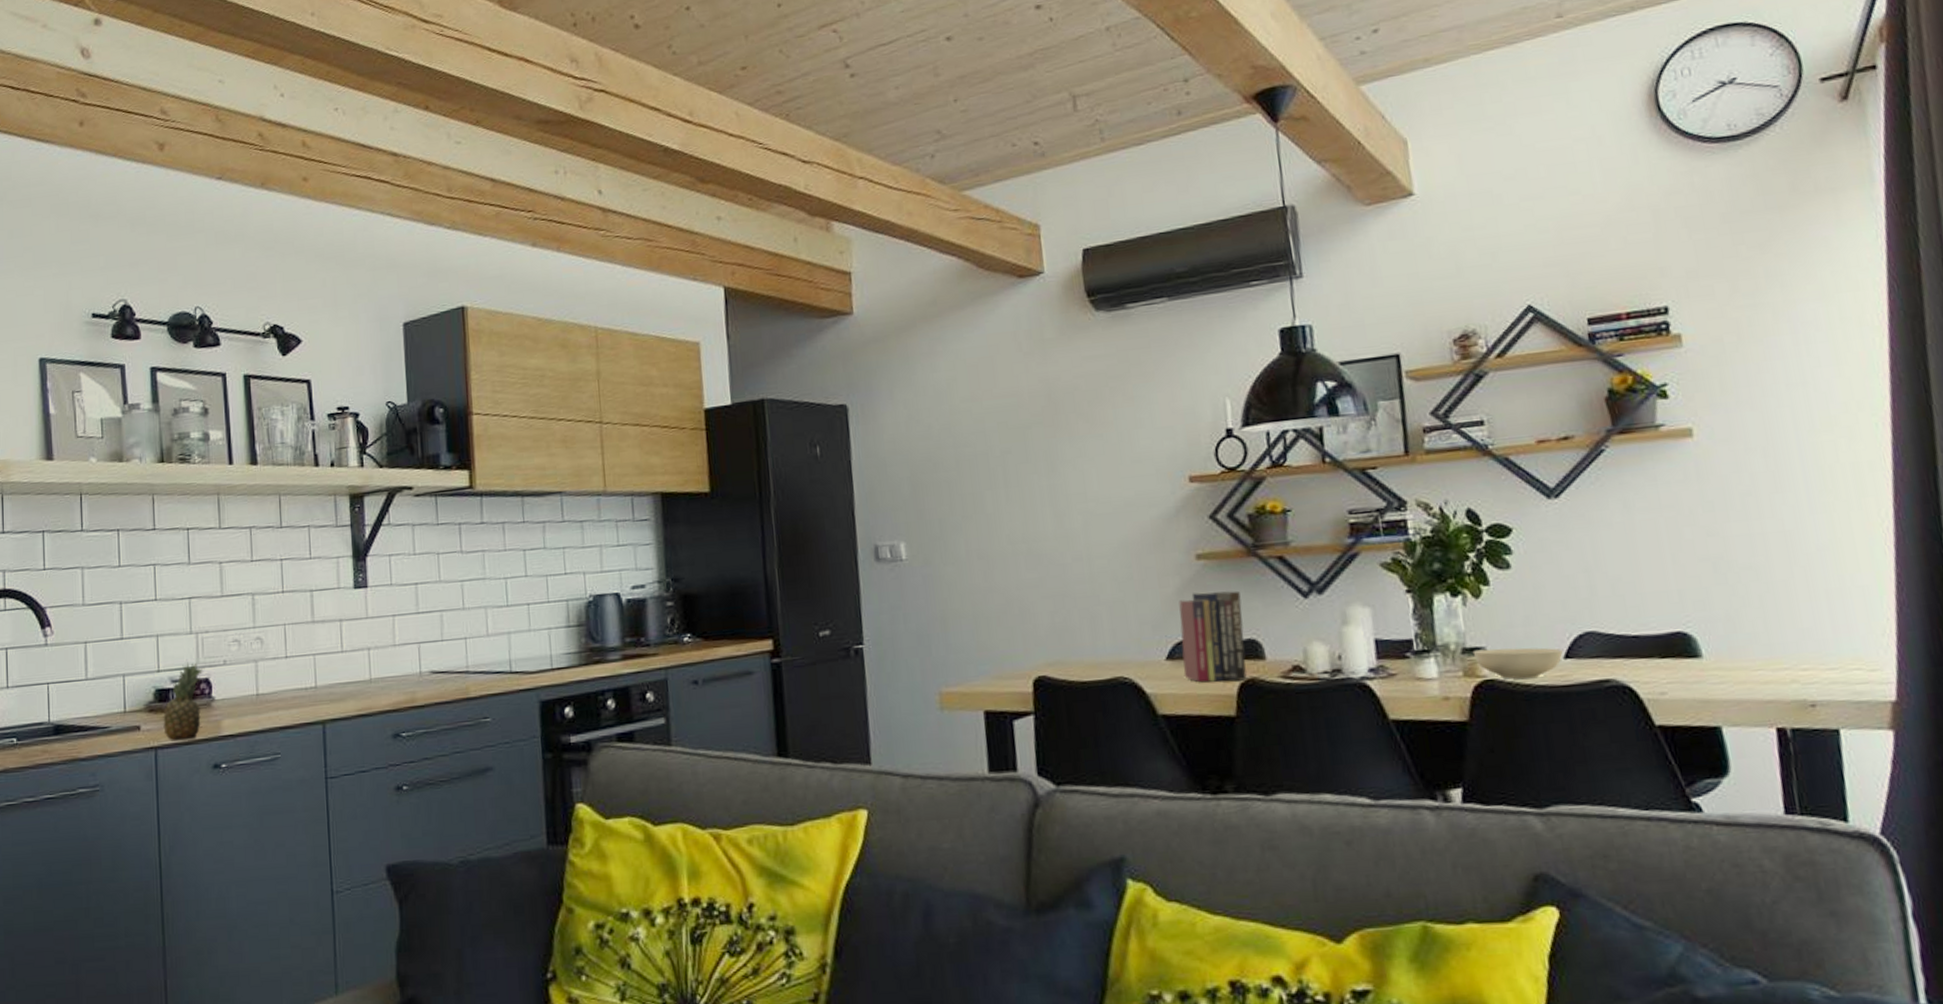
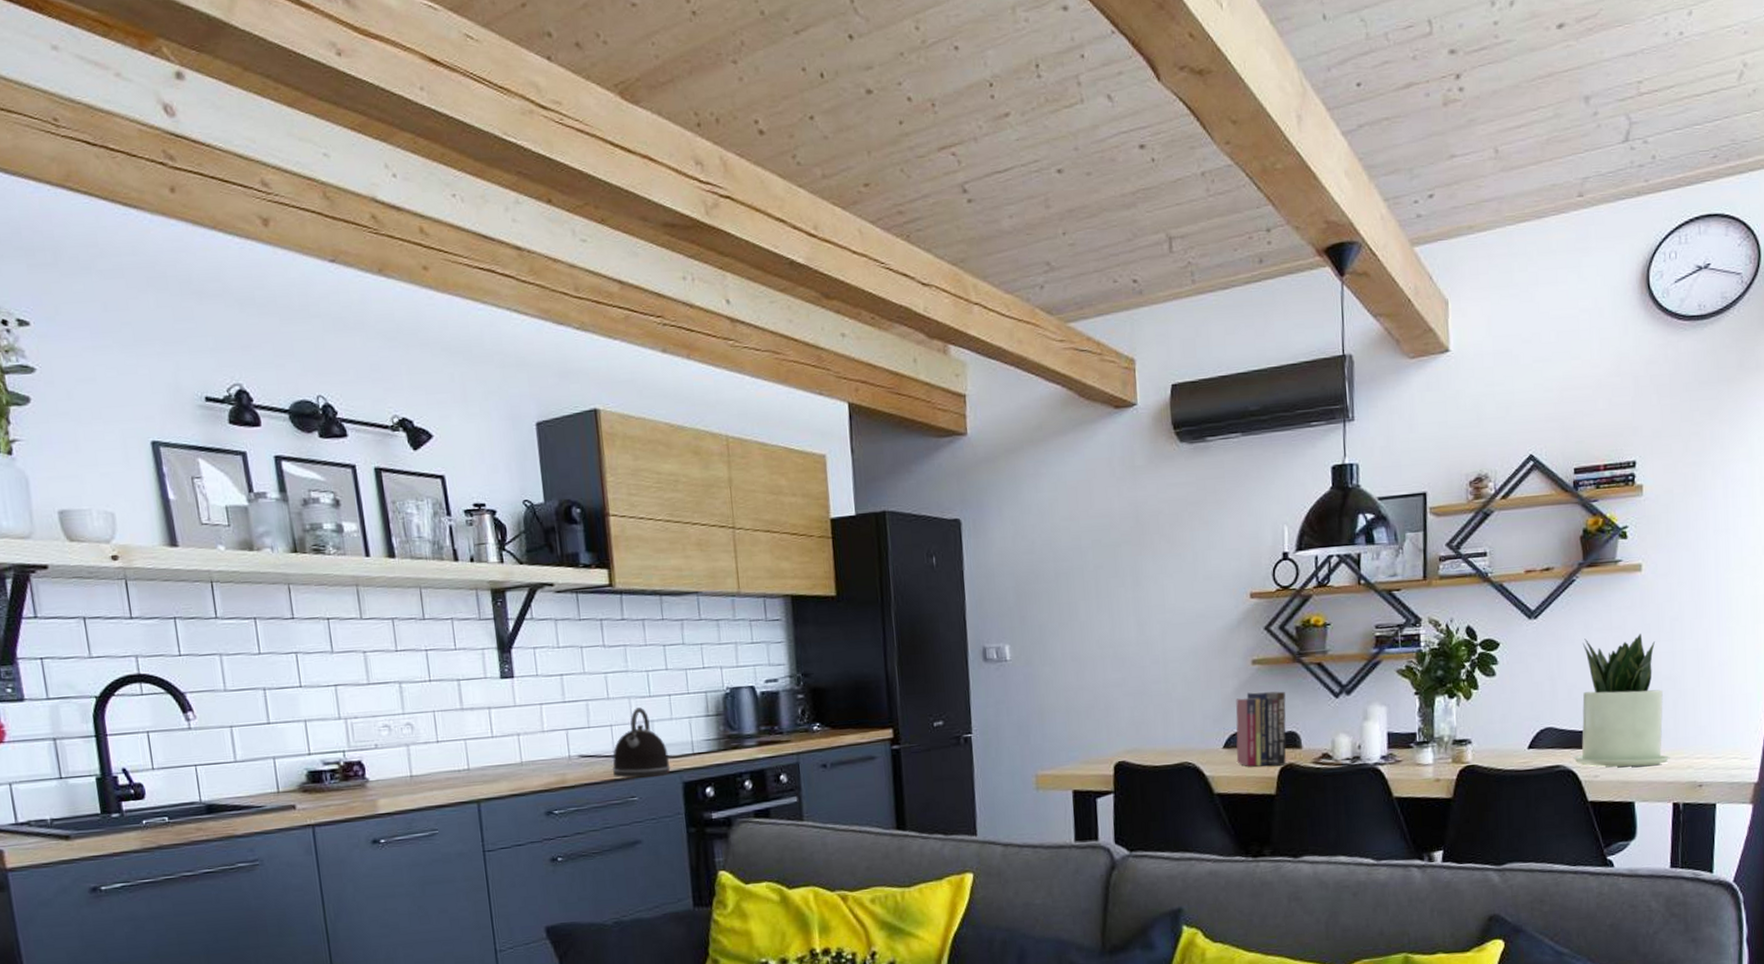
fruit: present [163,662,205,742] -> none [318,745,357,820]
kettle: none [464,618,527,697] -> present [612,707,671,779]
bowl: present [1472,647,1564,679] -> none [1460,740,1528,765]
planter: none [1623,513,1764,682] -> present [1573,634,1670,767]

